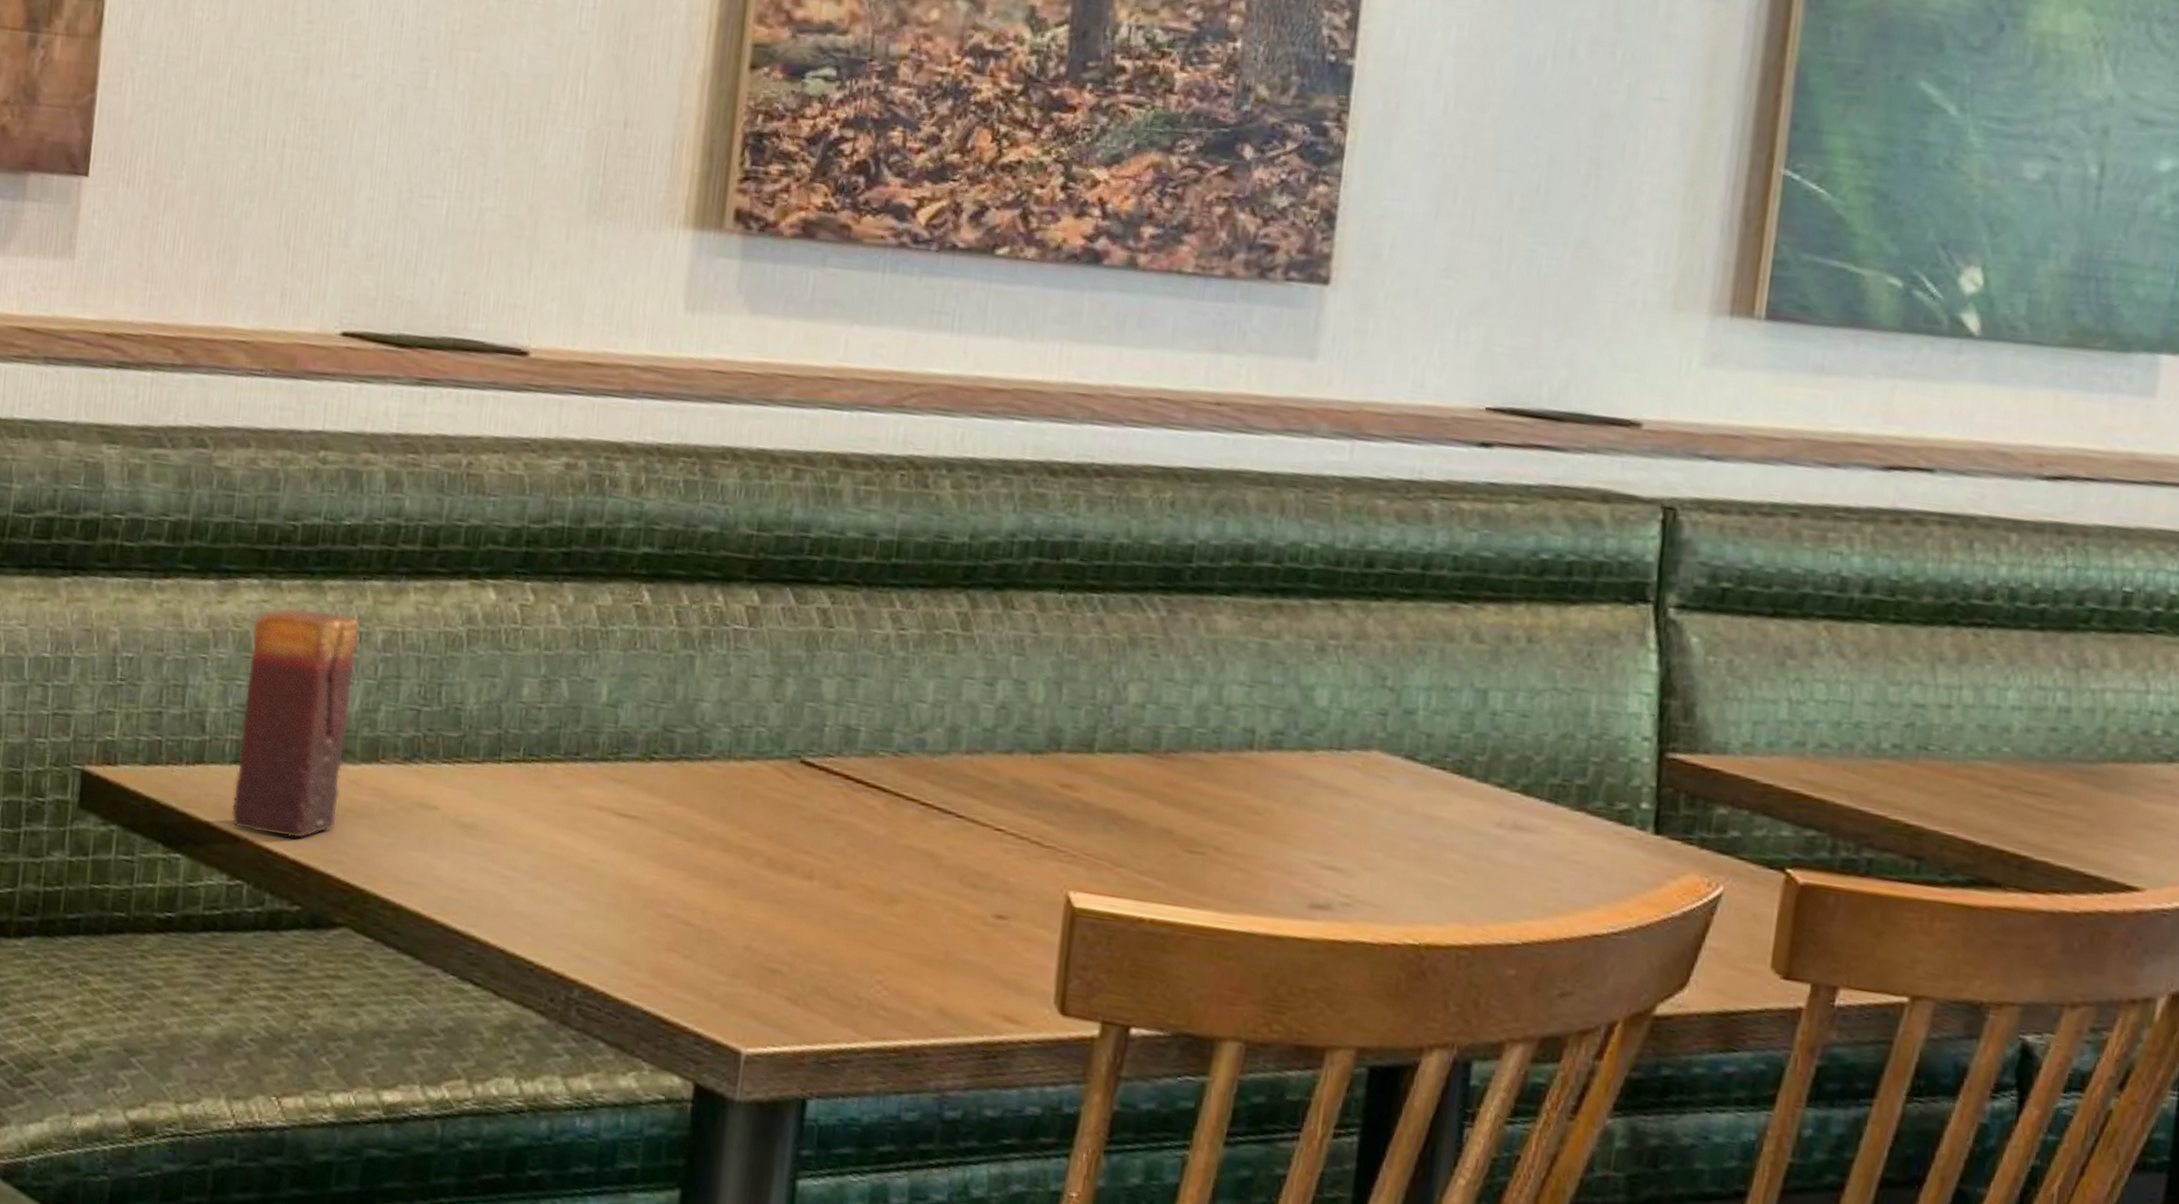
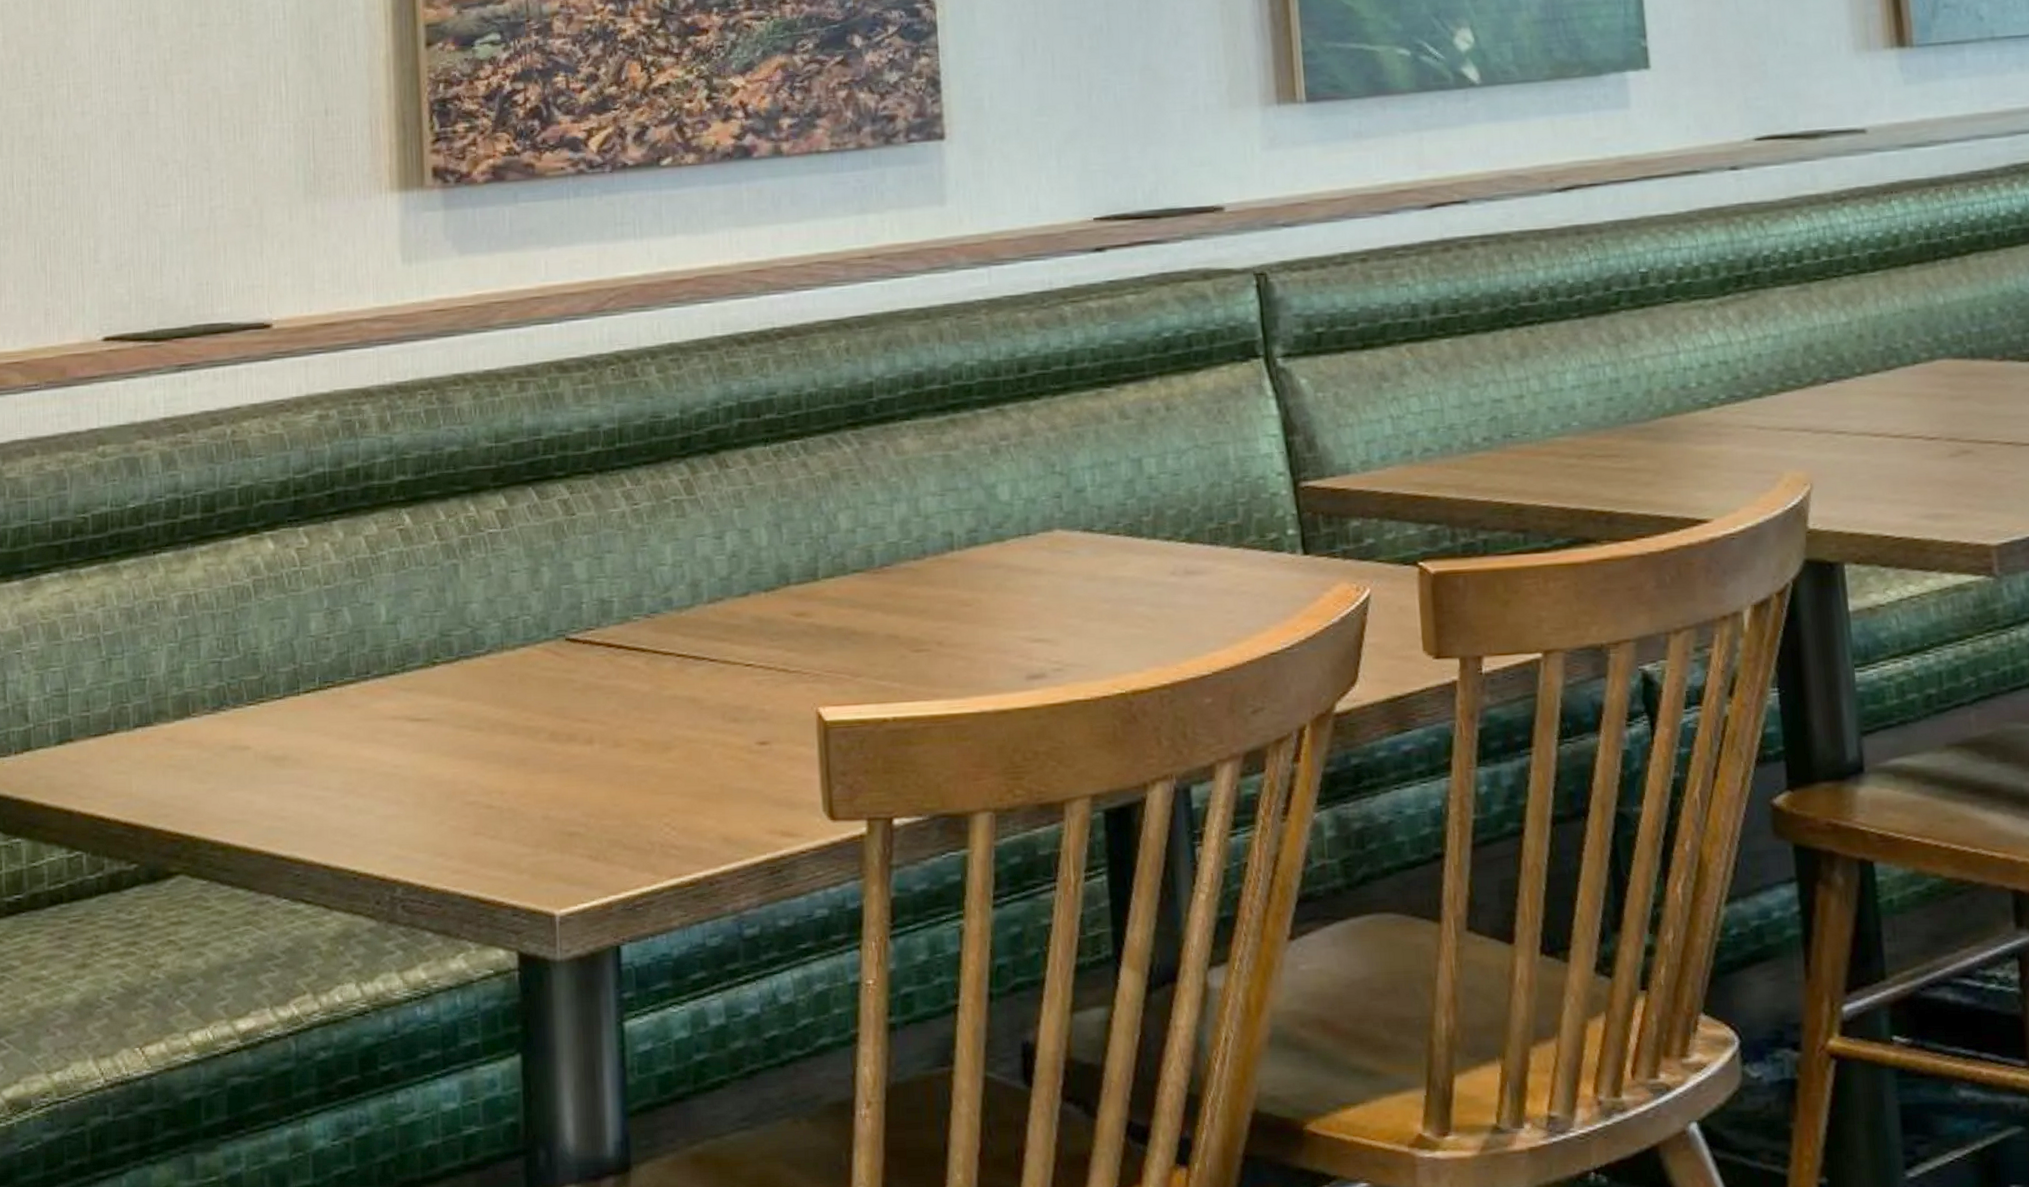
candle: present [231,607,360,839] -> none [59,589,160,804]

